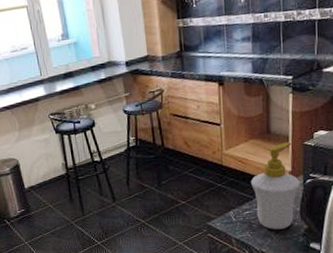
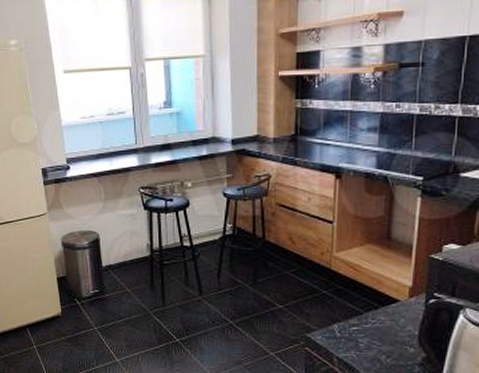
soap bottle: present [250,141,301,230] -> none [361,252,422,354]

